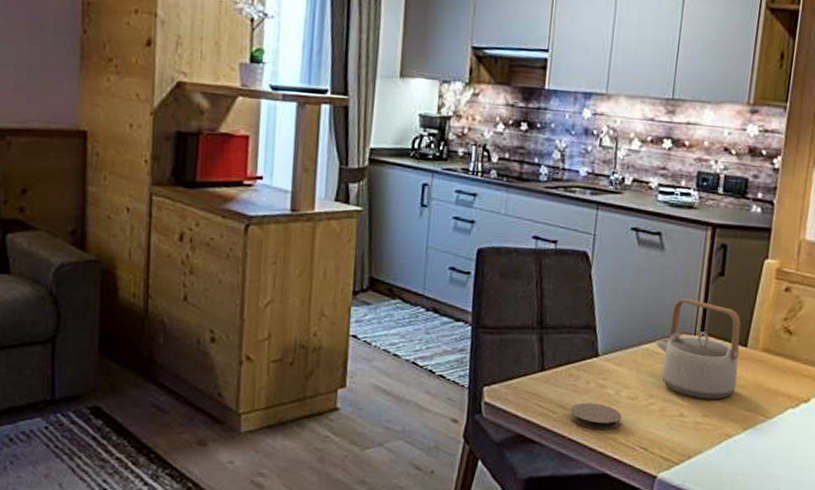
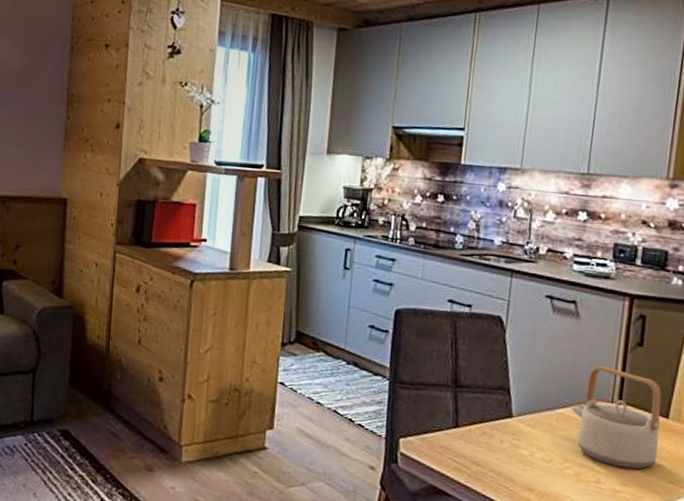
coaster: present [570,402,622,430] -> none [483,461,536,490]

